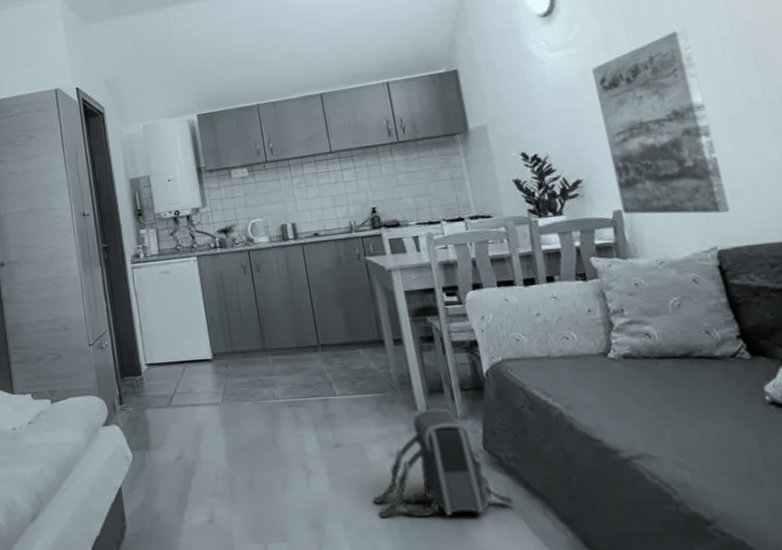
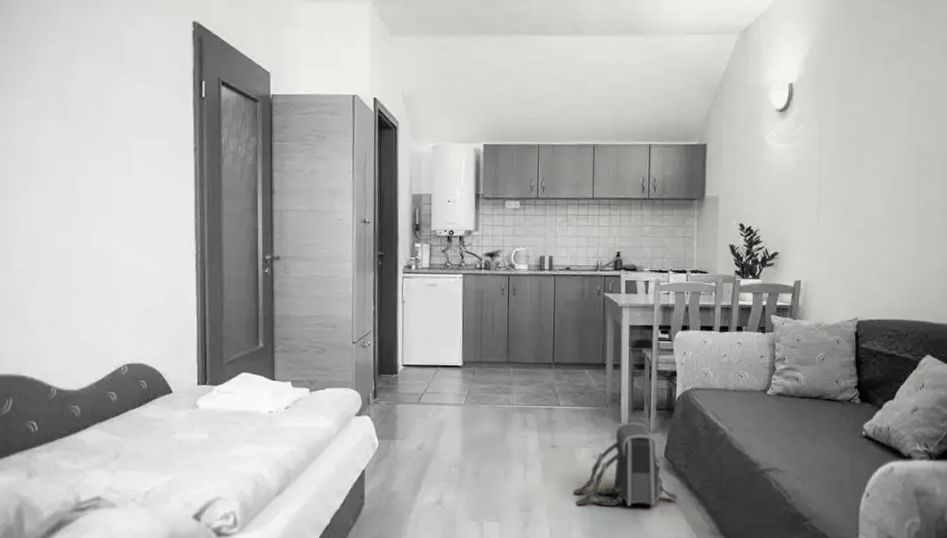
wall art: present [592,29,730,214] -> none [802,143,877,292]

